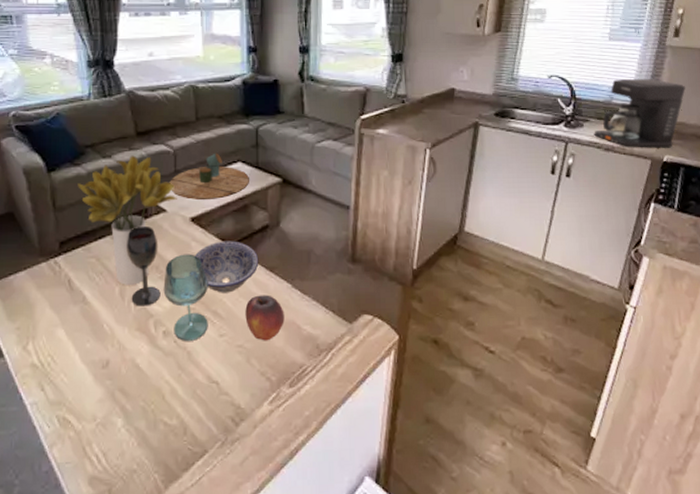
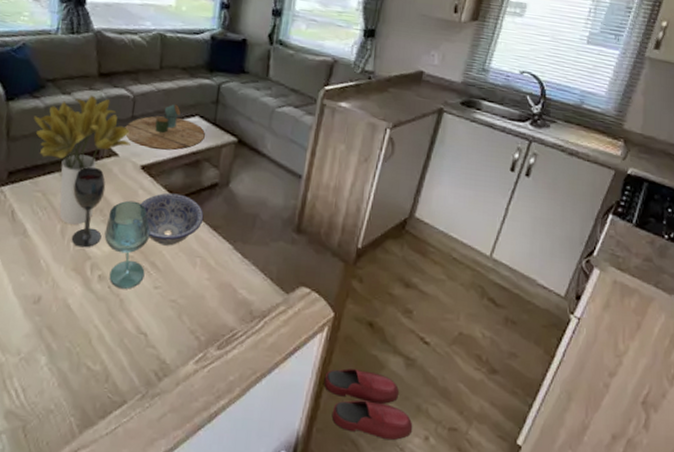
fruit: present [245,295,285,341] -> none [182,252,222,300]
slippers: none [397,386,489,451] -> present [324,368,413,441]
coffee maker: present [594,79,686,148] -> none [559,84,659,161]

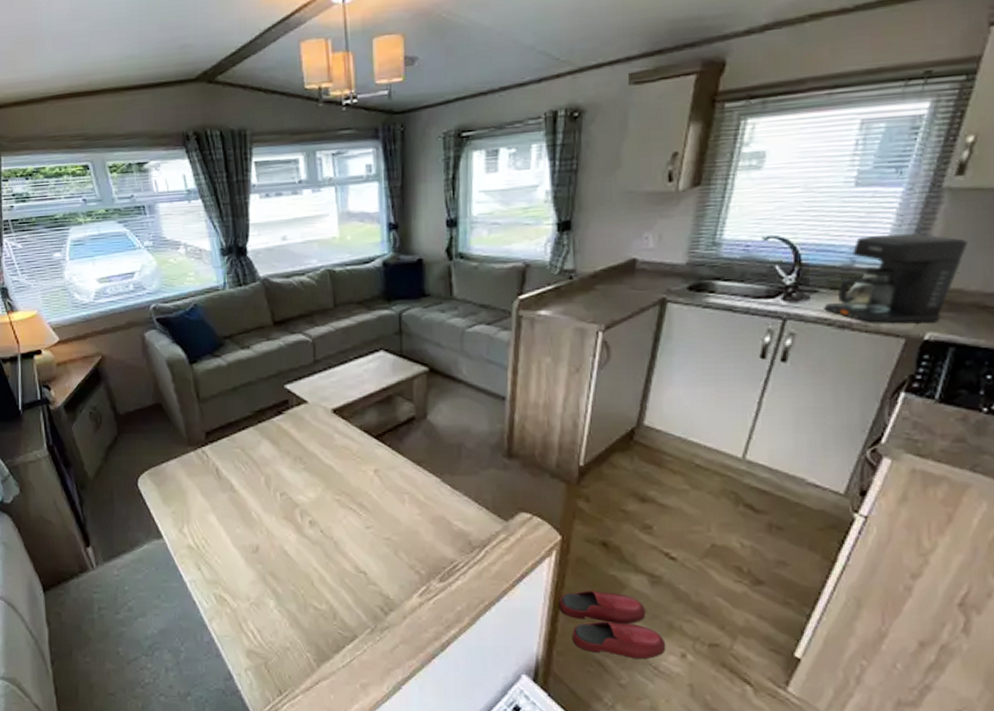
flower bouquet: present [34,95,131,225] -> none [219,345,318,475]
wine glass: present [71,166,106,248] -> none [268,417,305,496]
wine glass: present [104,200,151,289] -> none [307,445,354,531]
decorative tray: present [125,104,205,150] -> none [309,341,393,390]
bowl: present [140,193,204,246] -> none [338,433,405,486]
coffee maker: none [559,84,659,161] -> present [824,234,967,325]

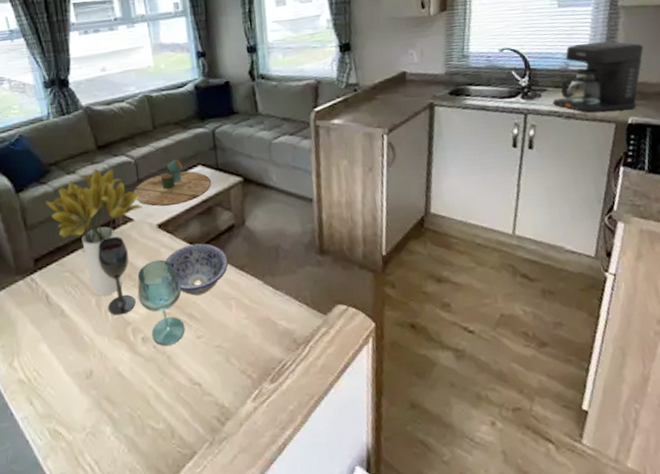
flower bouquet: none [219,345,318,475] -> present [46,168,143,296]
wine glass: none [268,417,305,496] -> present [97,236,136,315]
wine glass: none [307,445,354,531] -> present [137,259,185,346]
decorative tray: none [309,341,393,390] -> present [133,158,211,207]
bowl: none [338,433,405,486] -> present [165,243,229,296]
slippers: present [559,590,666,660] -> none [380,371,478,434]

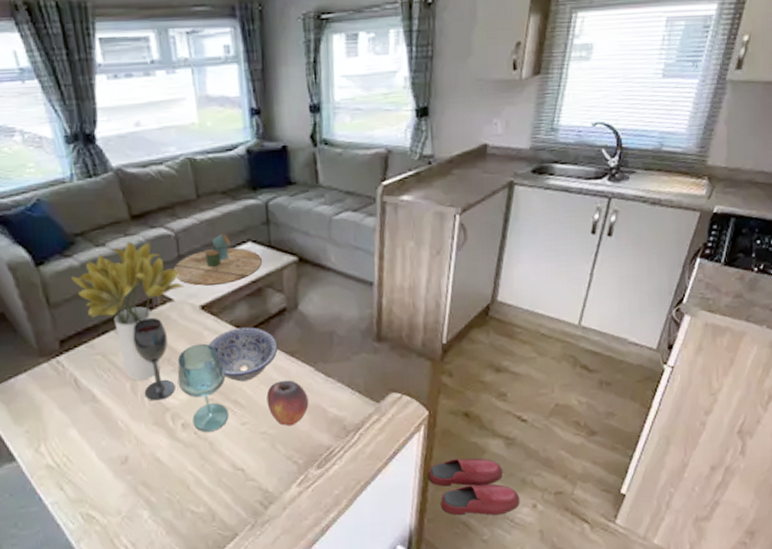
fruit: none [219,293,260,340] -> present [266,380,309,426]
slippers: none [380,371,478,434] -> present [428,458,520,516]
coffee maker: present [553,41,644,114] -> none [640,120,744,201]

